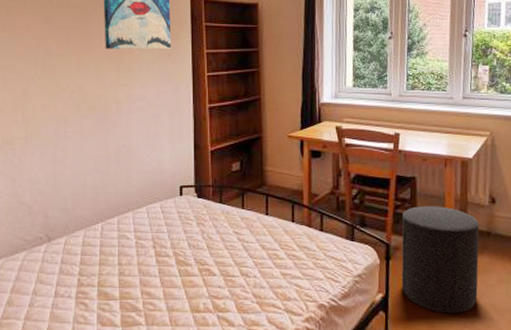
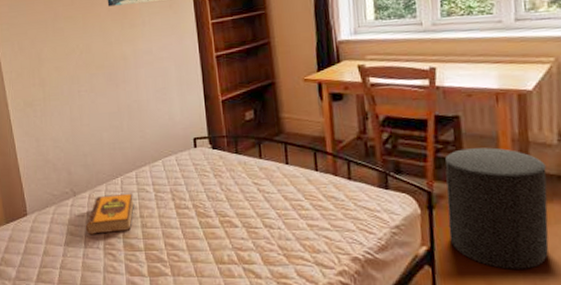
hardback book: none [59,239,113,284] -> present [86,193,134,236]

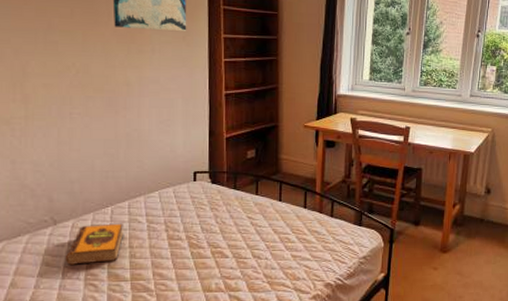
stool: present [445,147,549,269] -> none [402,195,474,290]

